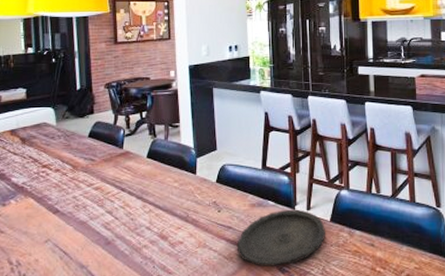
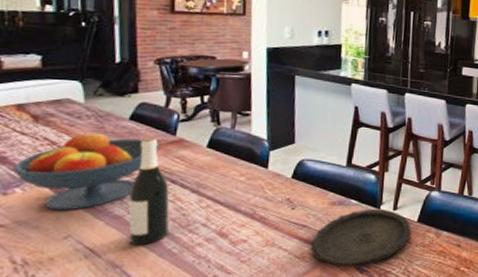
fruit bowl: none [9,150,111,218] -> present [13,132,160,211]
wine bottle: none [90,151,121,247] -> present [128,136,170,245]

